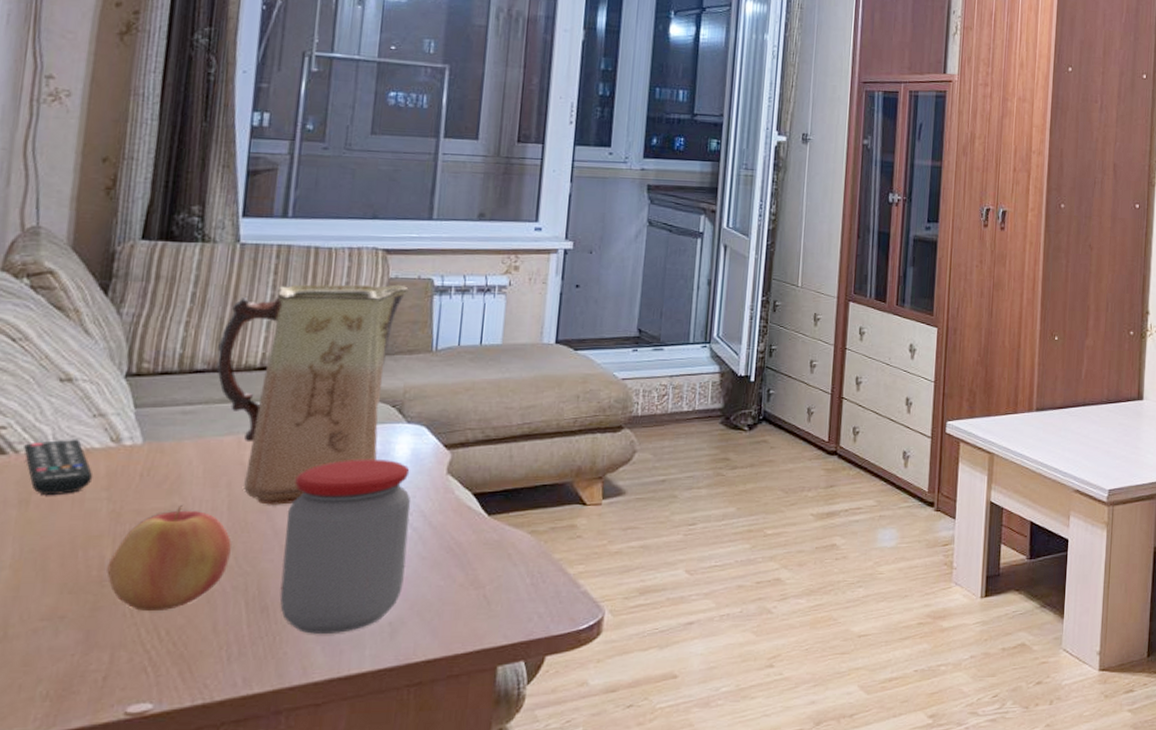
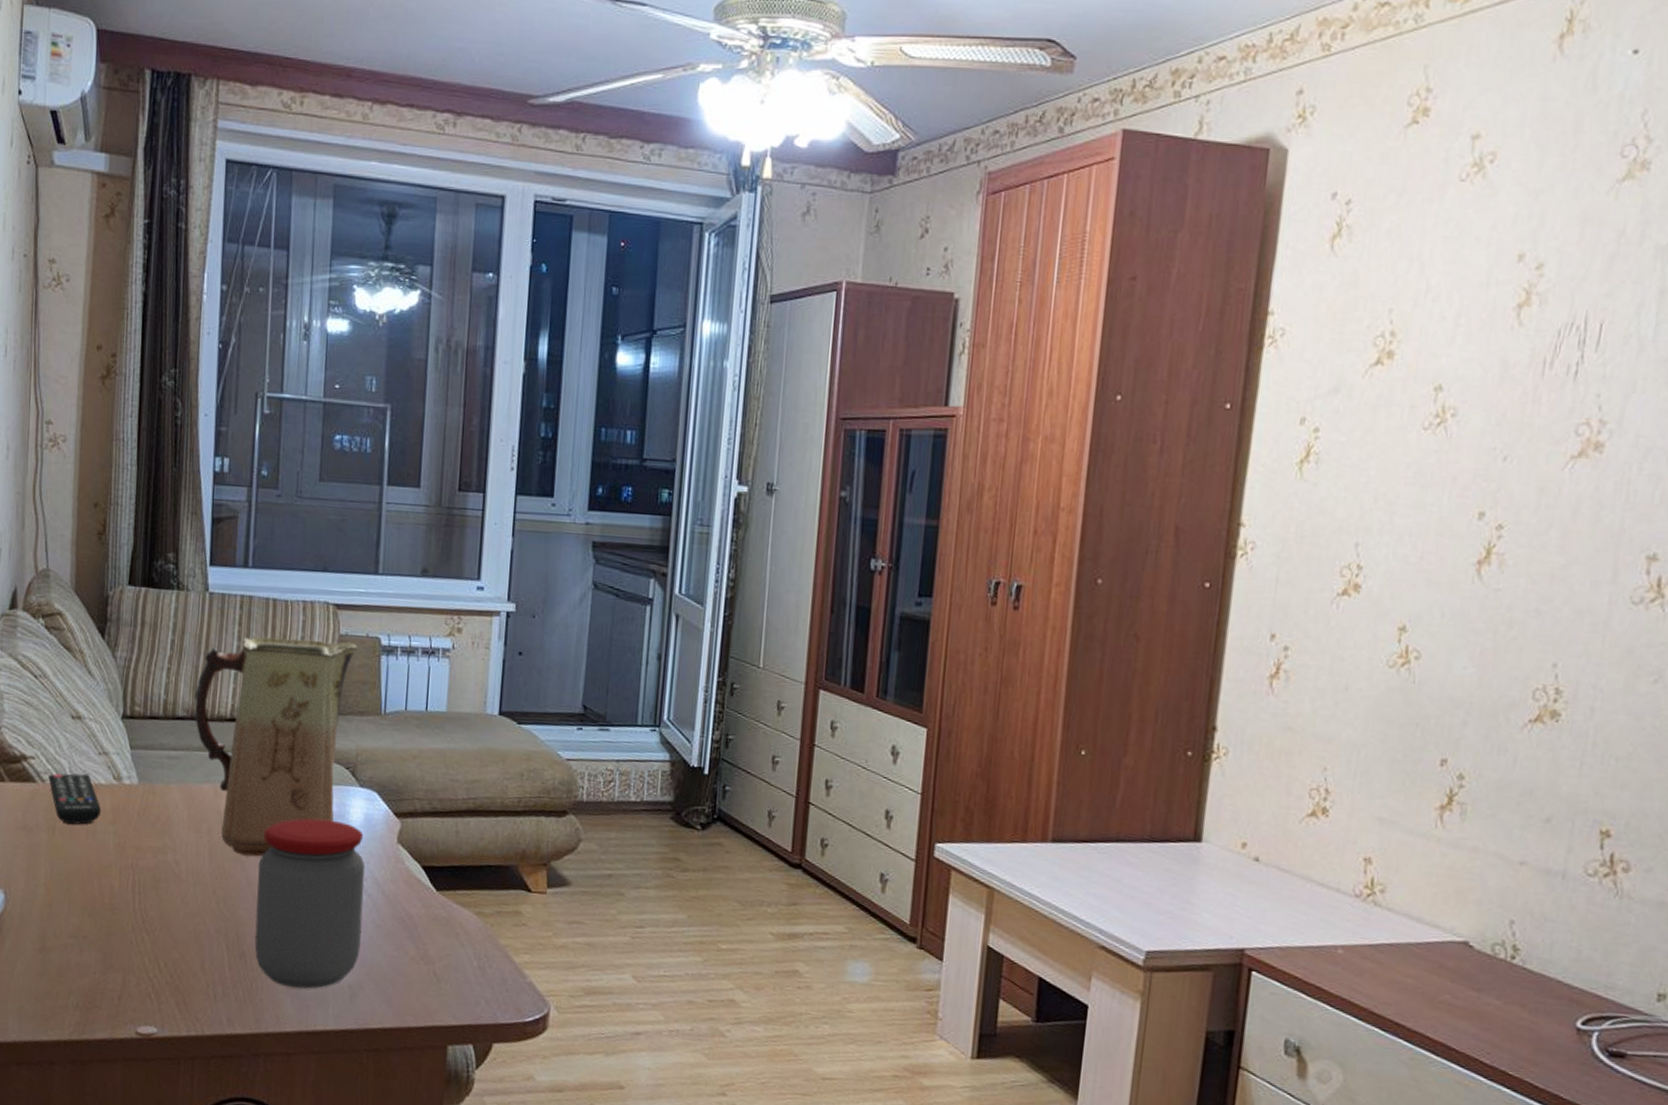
apple: present [107,505,232,612] -> none [116,846,213,944]

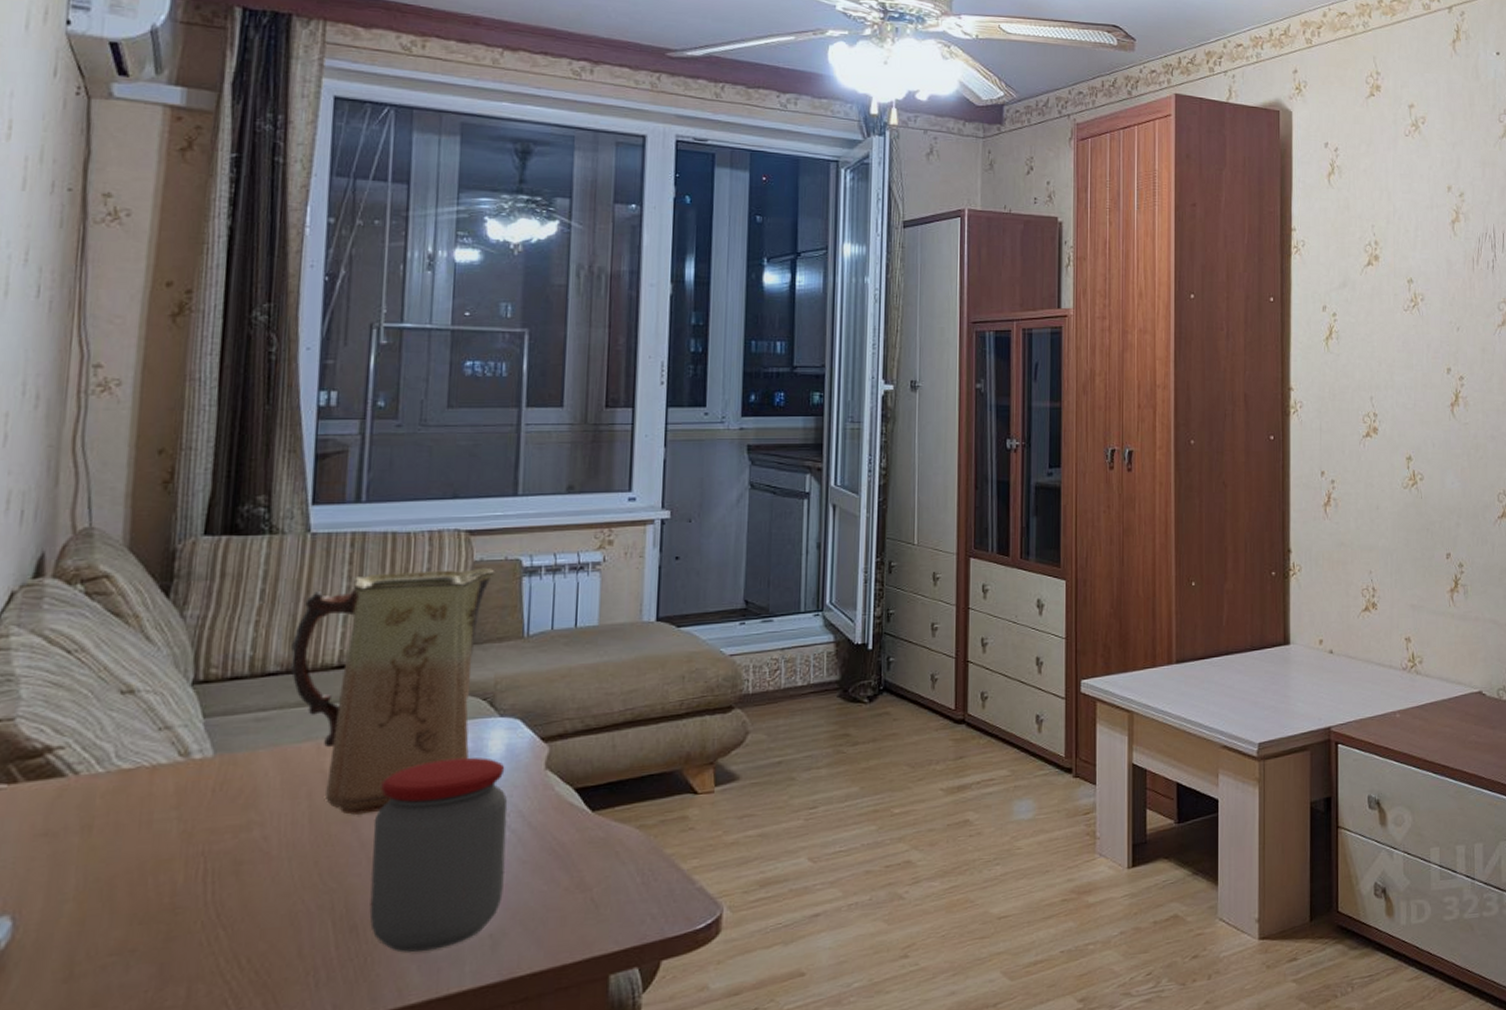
remote control: present [48,773,102,825] -> none [84,755,161,818]

